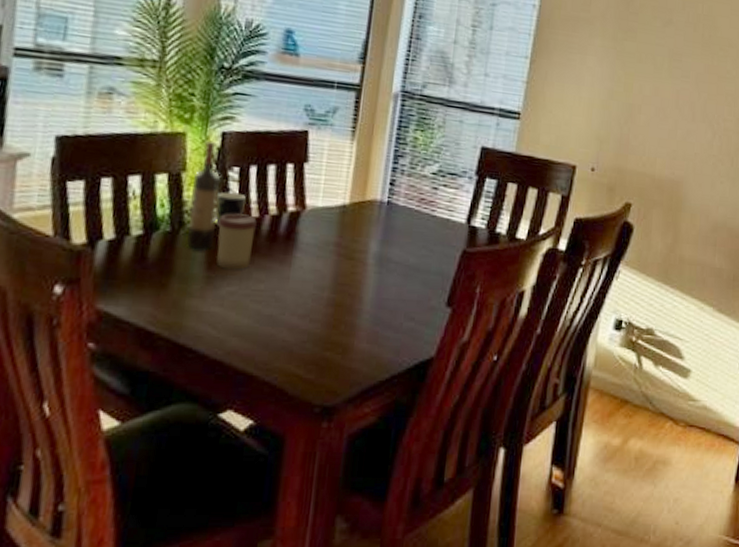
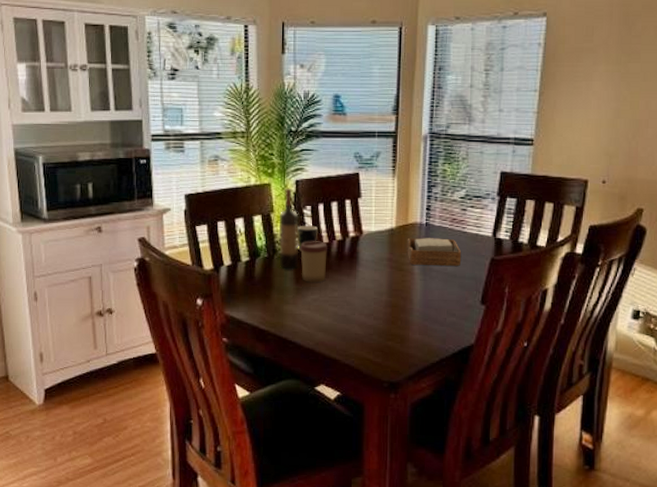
napkin holder: none [360,218,429,259] -> present [407,237,462,267]

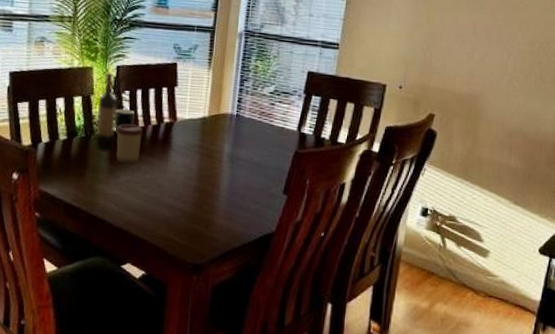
napkin holder: present [407,237,462,267] -> none [217,127,268,157]

